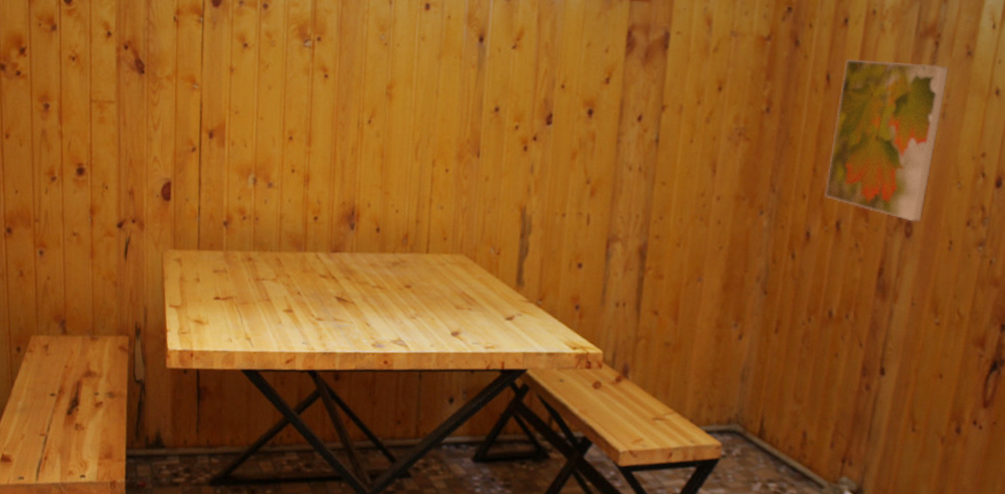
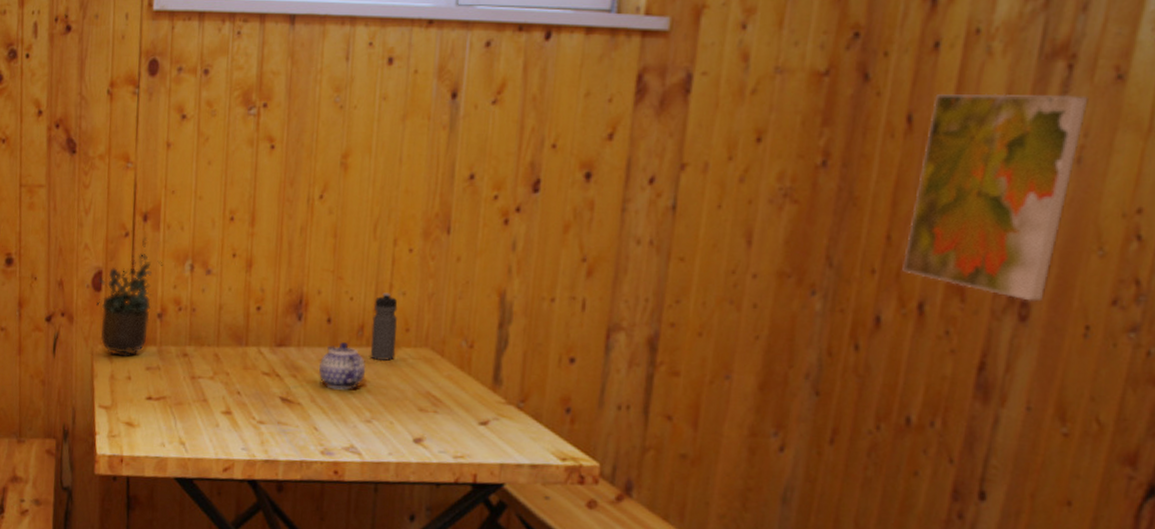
potted plant: none [166,151,228,260] -> present [96,236,163,357]
teapot: none [369,249,411,291] -> present [319,342,366,390]
water bottle: none [413,206,437,265] -> present [370,292,398,361]

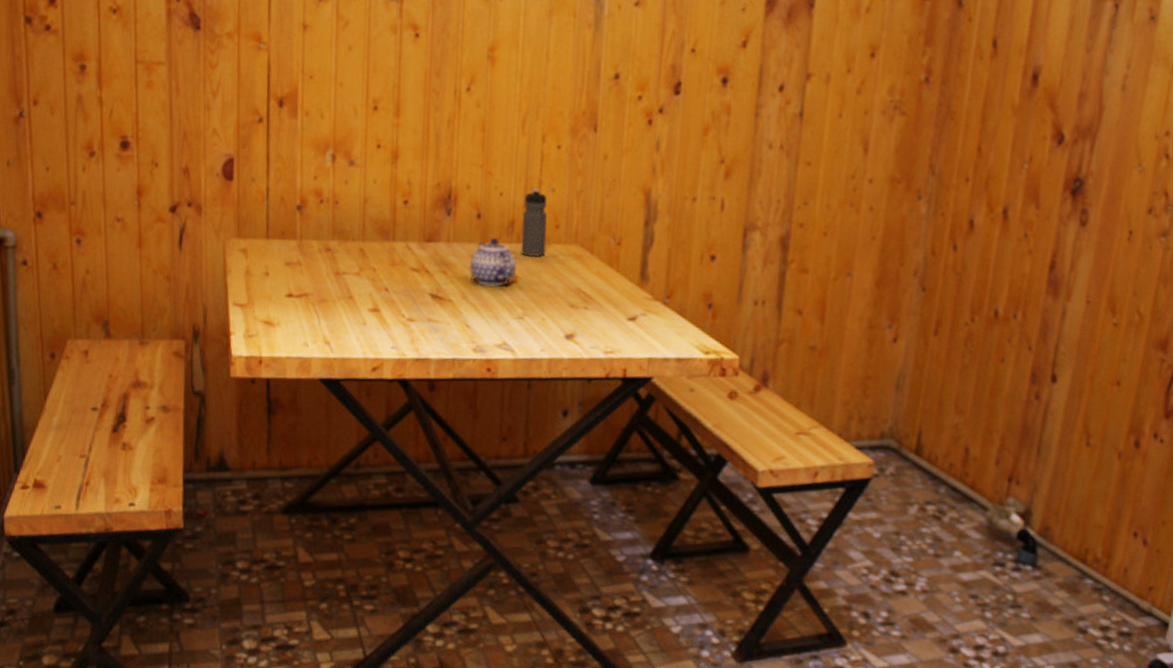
potted plant: present [96,236,163,357] -> none [228,122,302,251]
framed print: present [902,93,1089,302] -> none [990,23,1130,209]

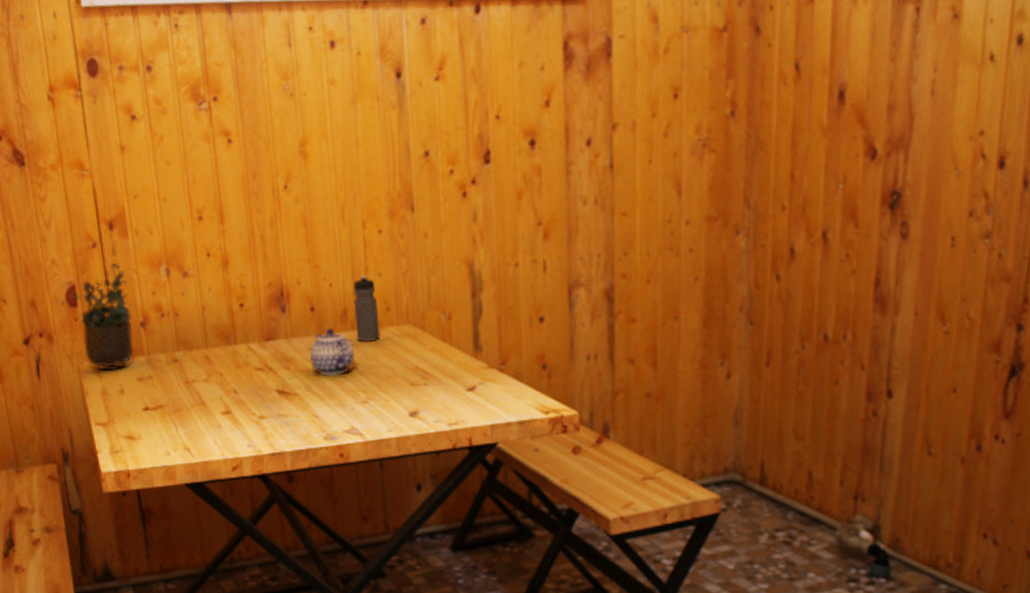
potted plant: none [228,122,302,251] -> present [72,245,138,371]

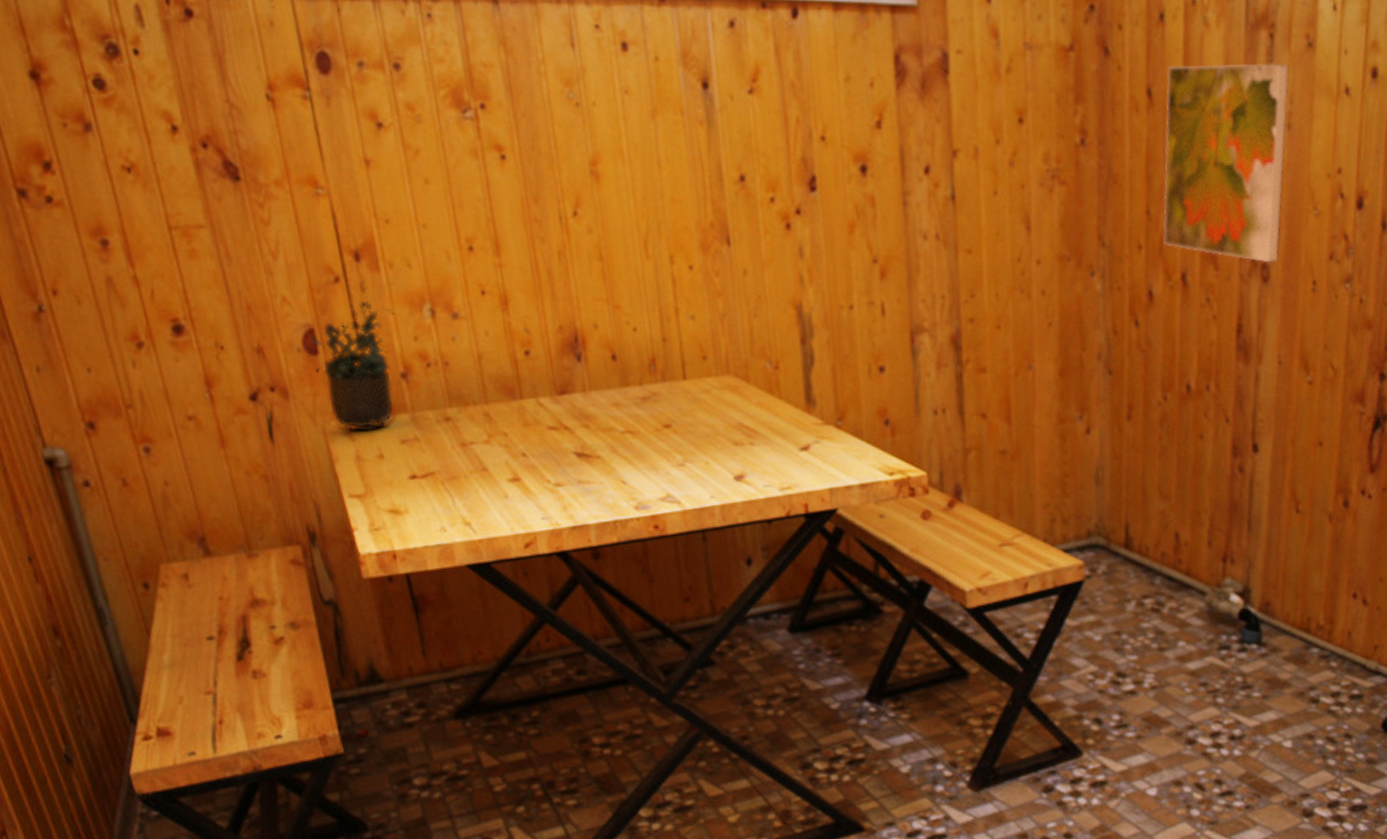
teapot: present [308,328,355,376] -> none [611,380,668,435]
water bottle: present [352,275,381,342] -> none [661,318,697,396]
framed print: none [806,34,934,221] -> present [1163,64,1289,263]

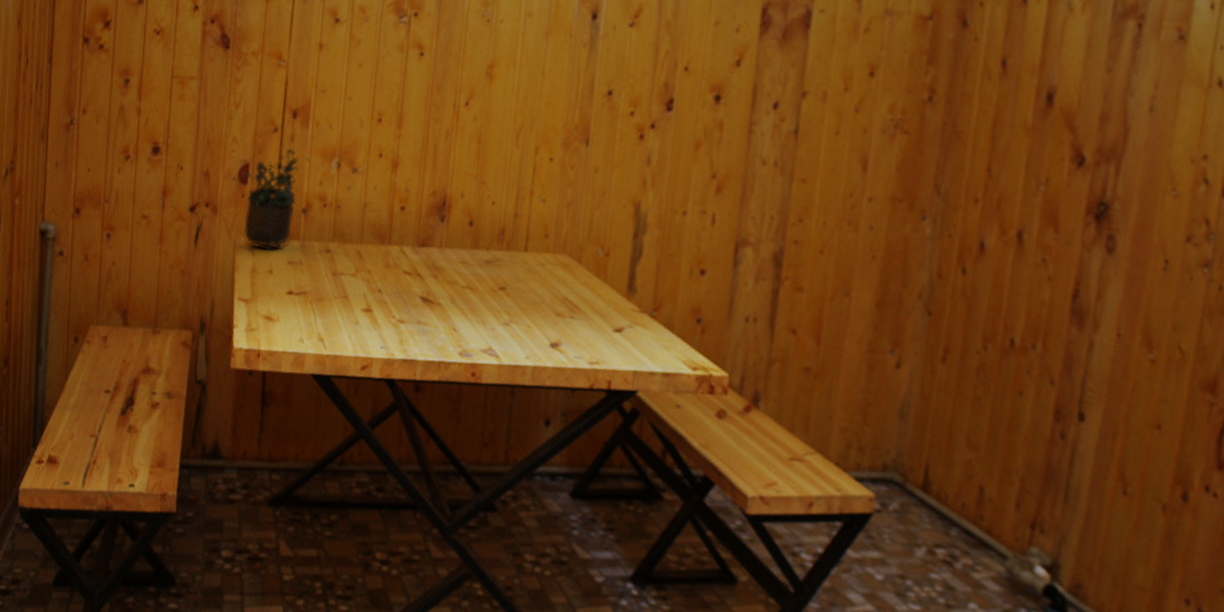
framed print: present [1163,64,1289,263] -> none [1002,43,1157,236]

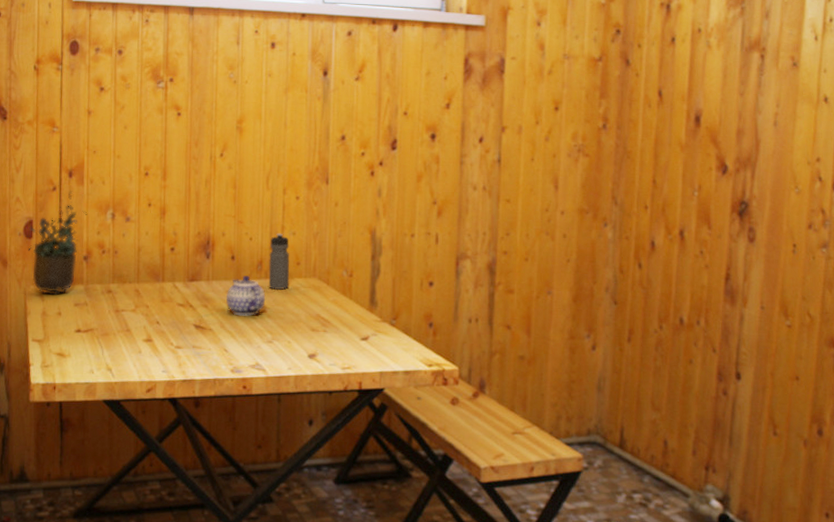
teapot: none [459,245,506,293] -> present [226,276,266,316]
water bottle: none [510,198,538,265] -> present [268,233,290,290]

